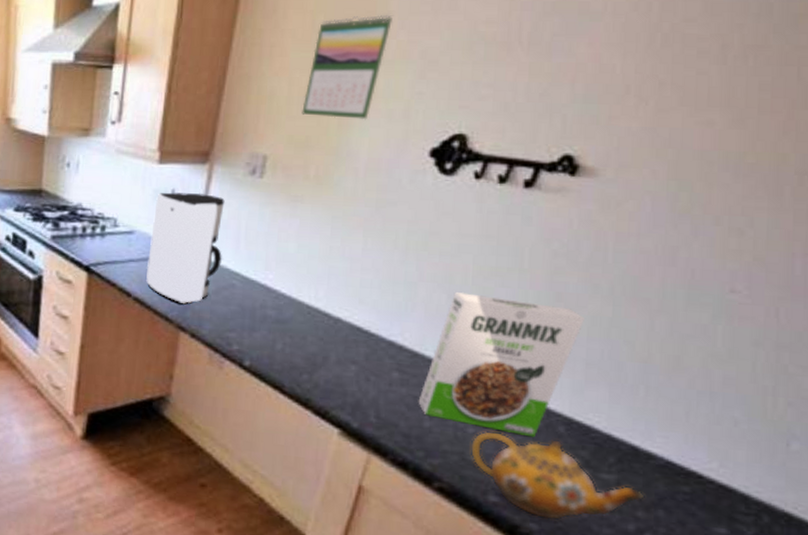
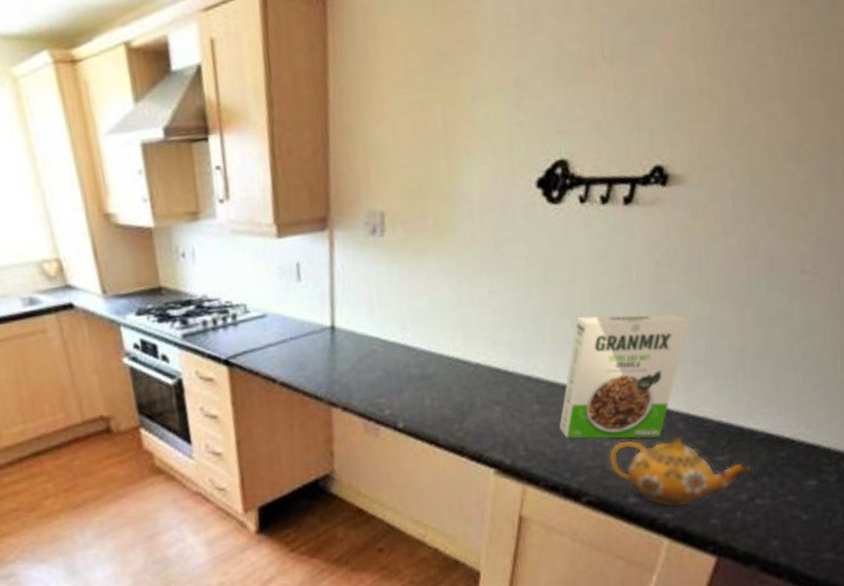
coffee maker: present [146,192,225,304] -> none [281,262,360,380]
calendar: present [301,14,393,120] -> none [410,42,483,163]

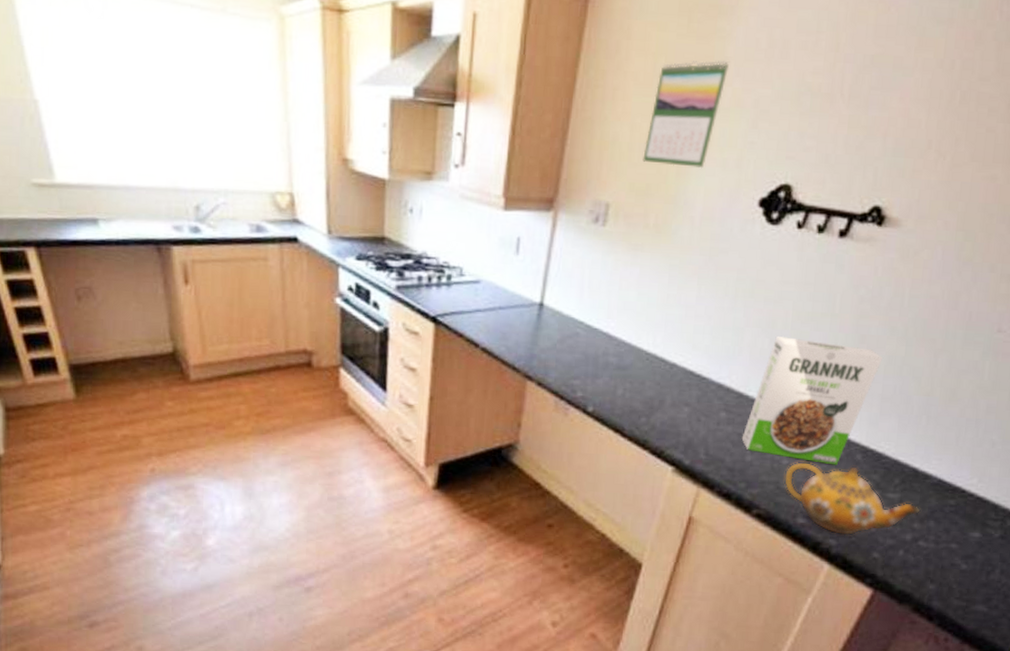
calendar: none [410,42,483,163] -> present [642,60,729,169]

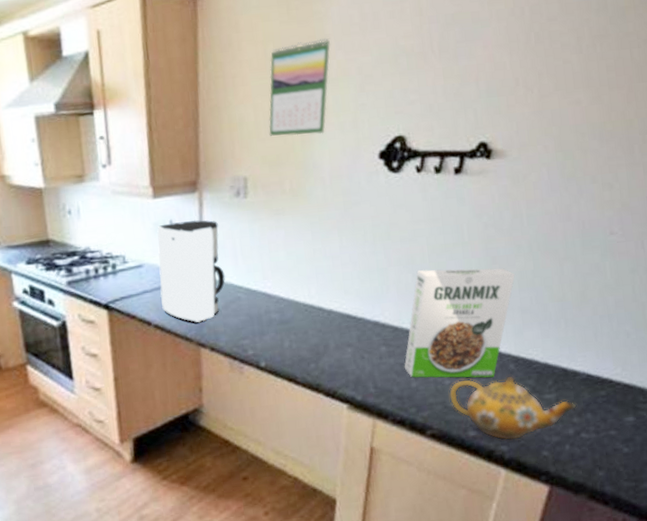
coffee maker: none [493,240,569,353] -> present [156,219,226,323]

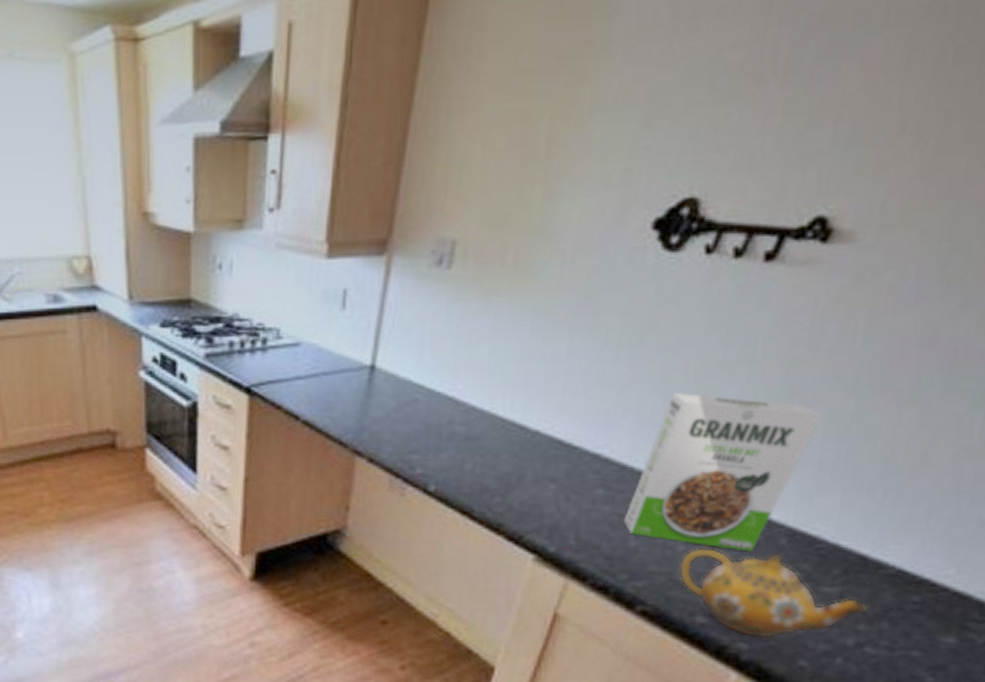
coffee maker: present [156,219,226,323] -> none [315,291,406,424]
calendar: present [269,37,330,136] -> none [499,43,616,187]

